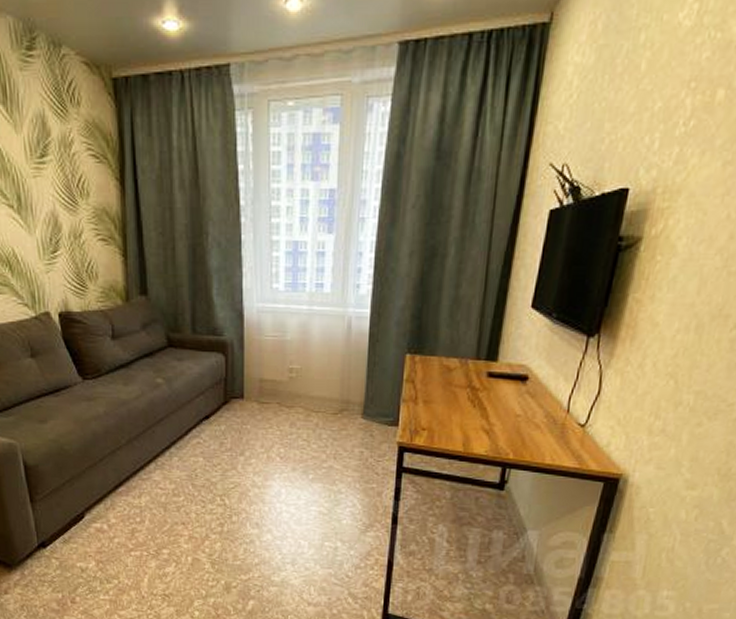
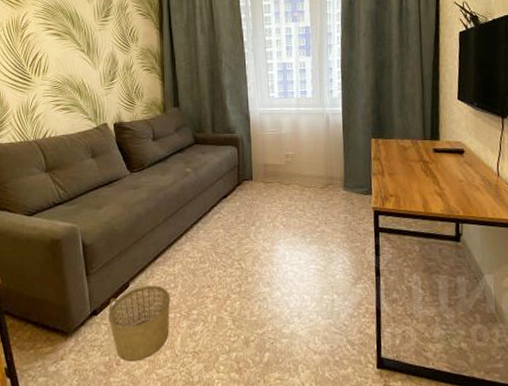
basket: none [59,518,136,601] -> present [108,285,171,362]

